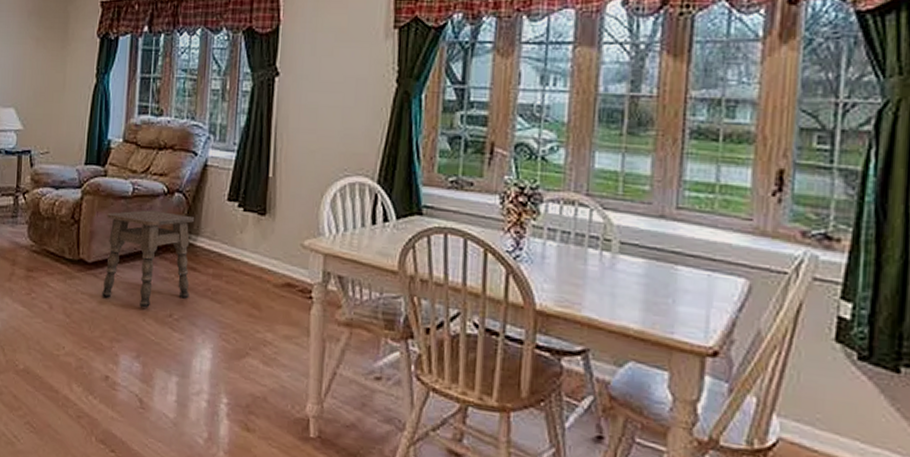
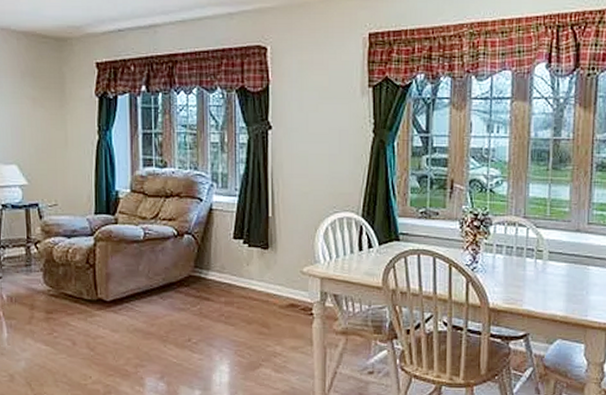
side table: present [102,210,195,309] -> none [121,251,205,336]

